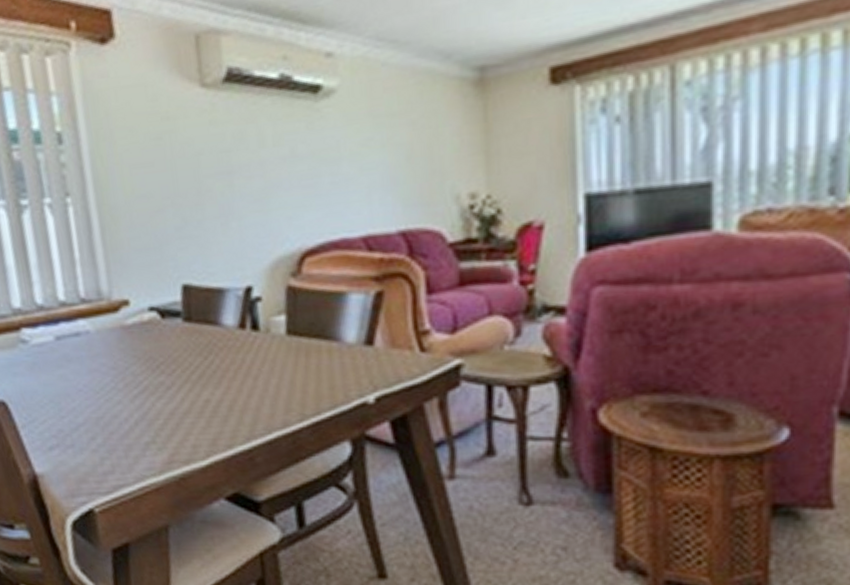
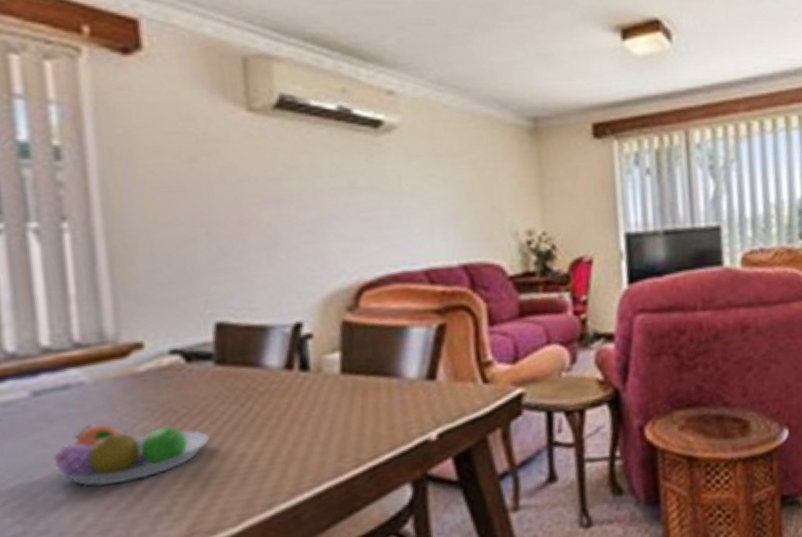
fruit bowl: none [73,365,181,416] -> present [53,423,209,487]

